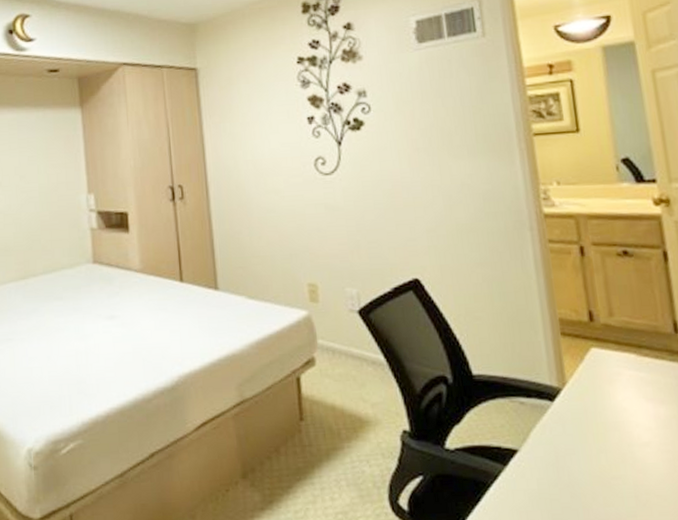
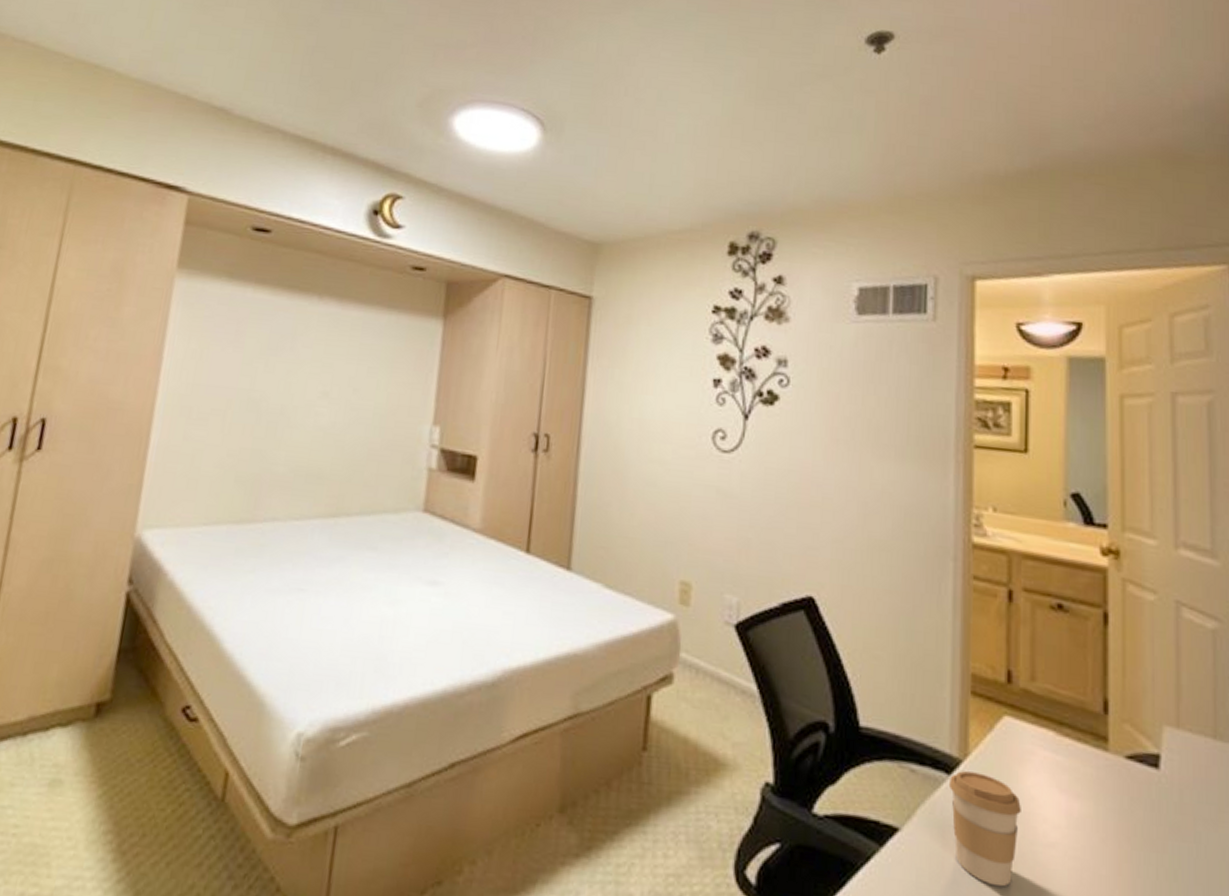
coffee cup: none [553,396,617,483] -> present [948,771,1021,887]

